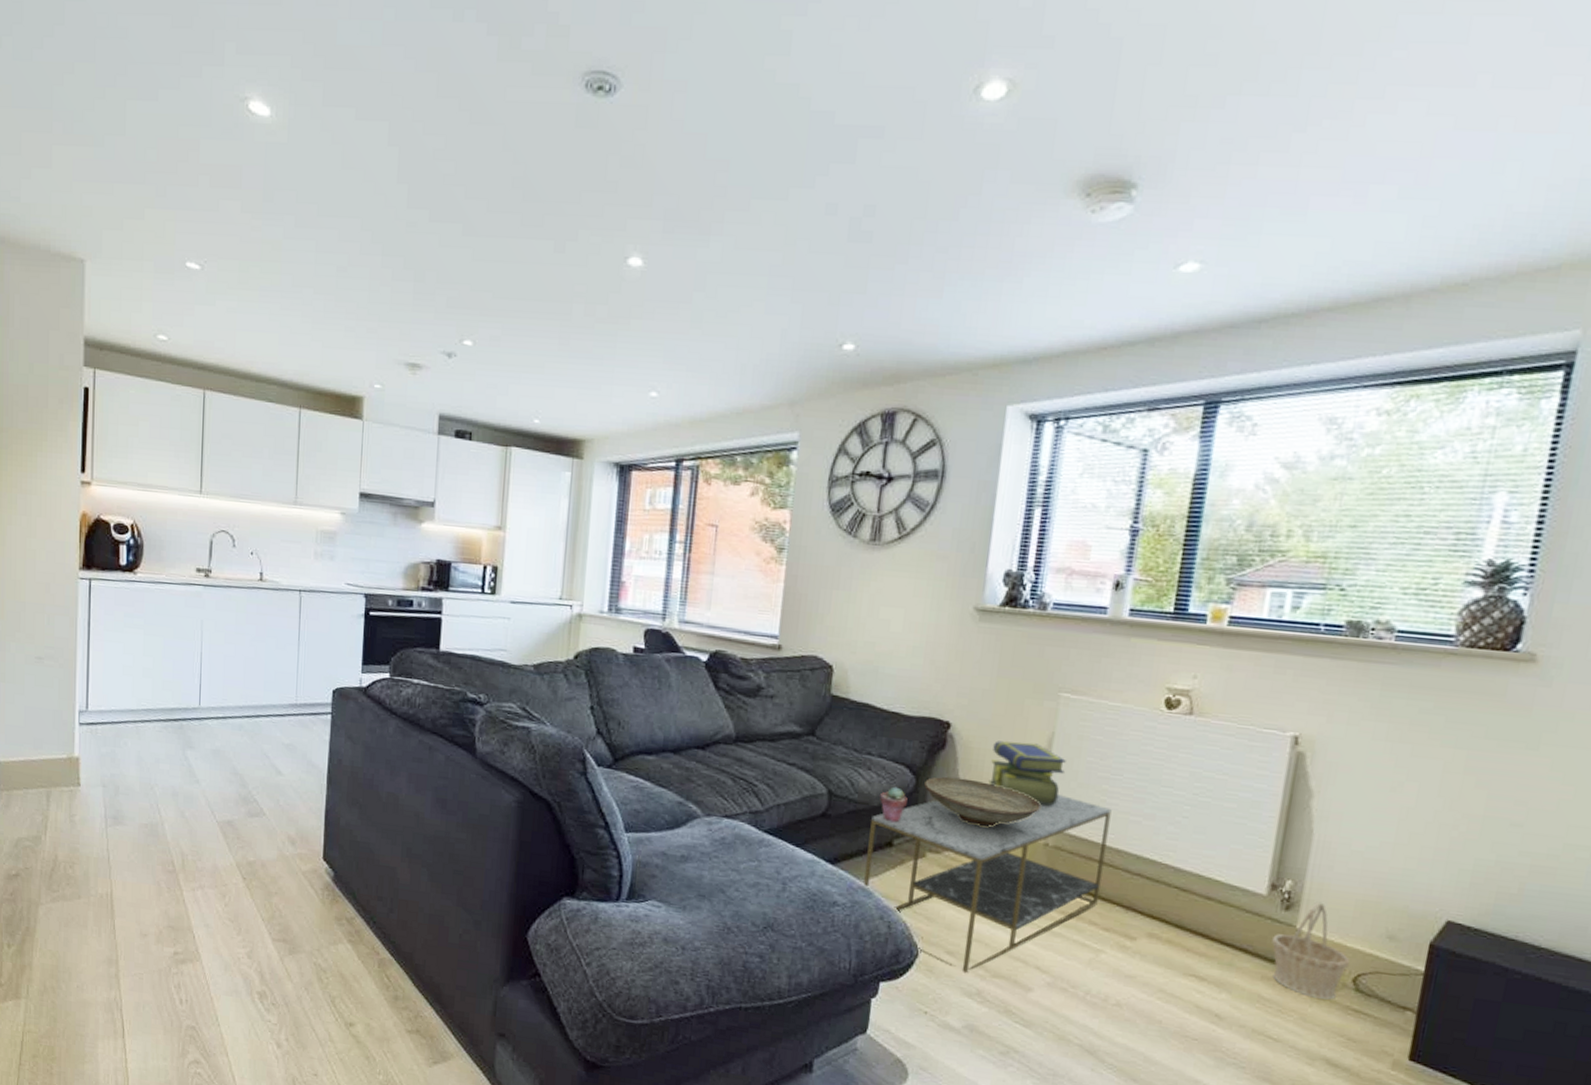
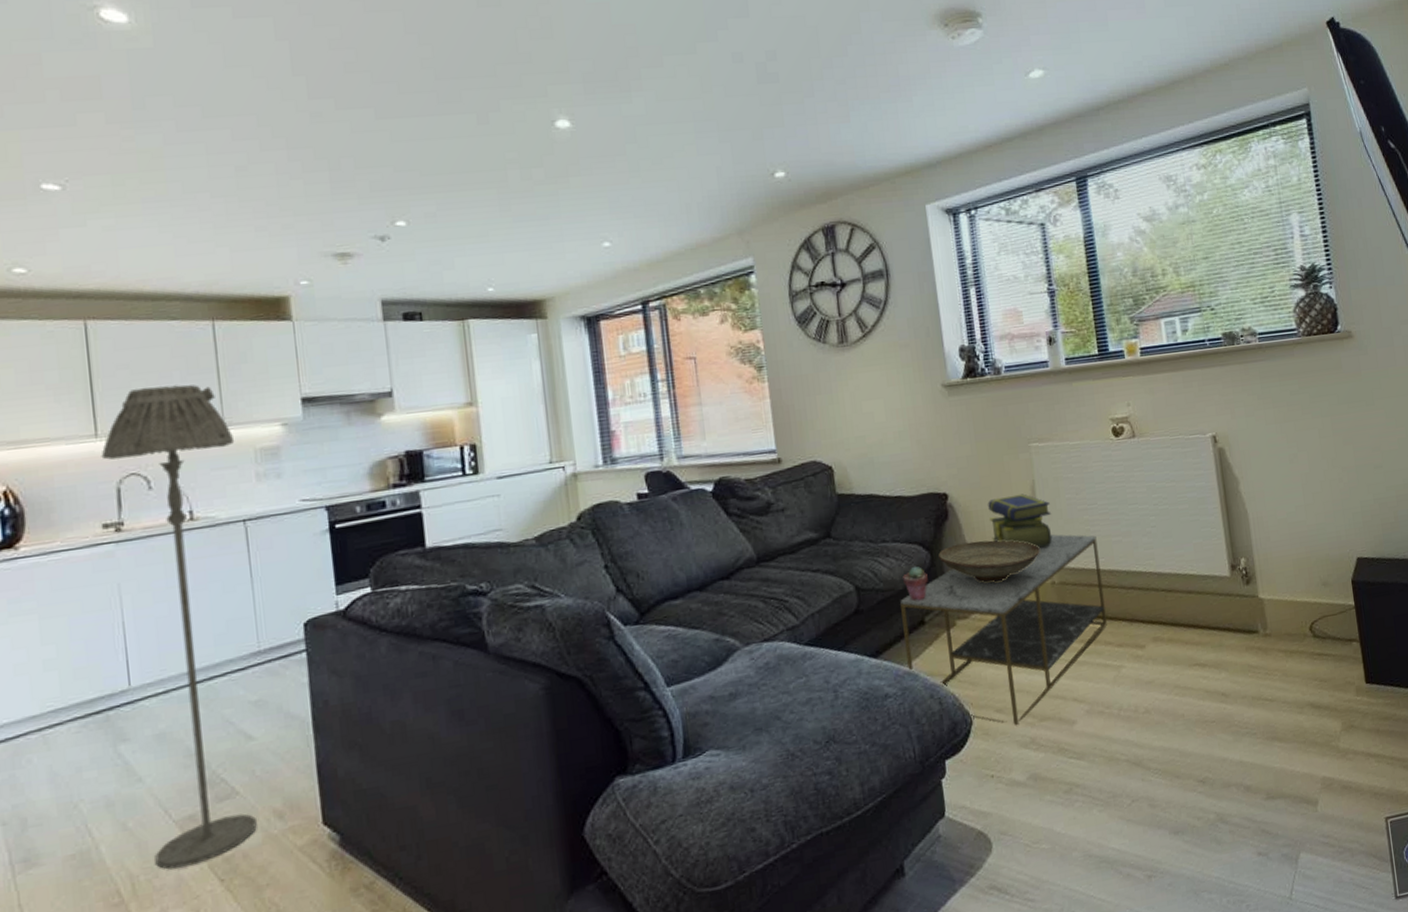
floor lamp: none [200,457,303,860] -> present [101,384,257,870]
basket: present [1272,901,1351,1000] -> none [1244,569,1304,654]

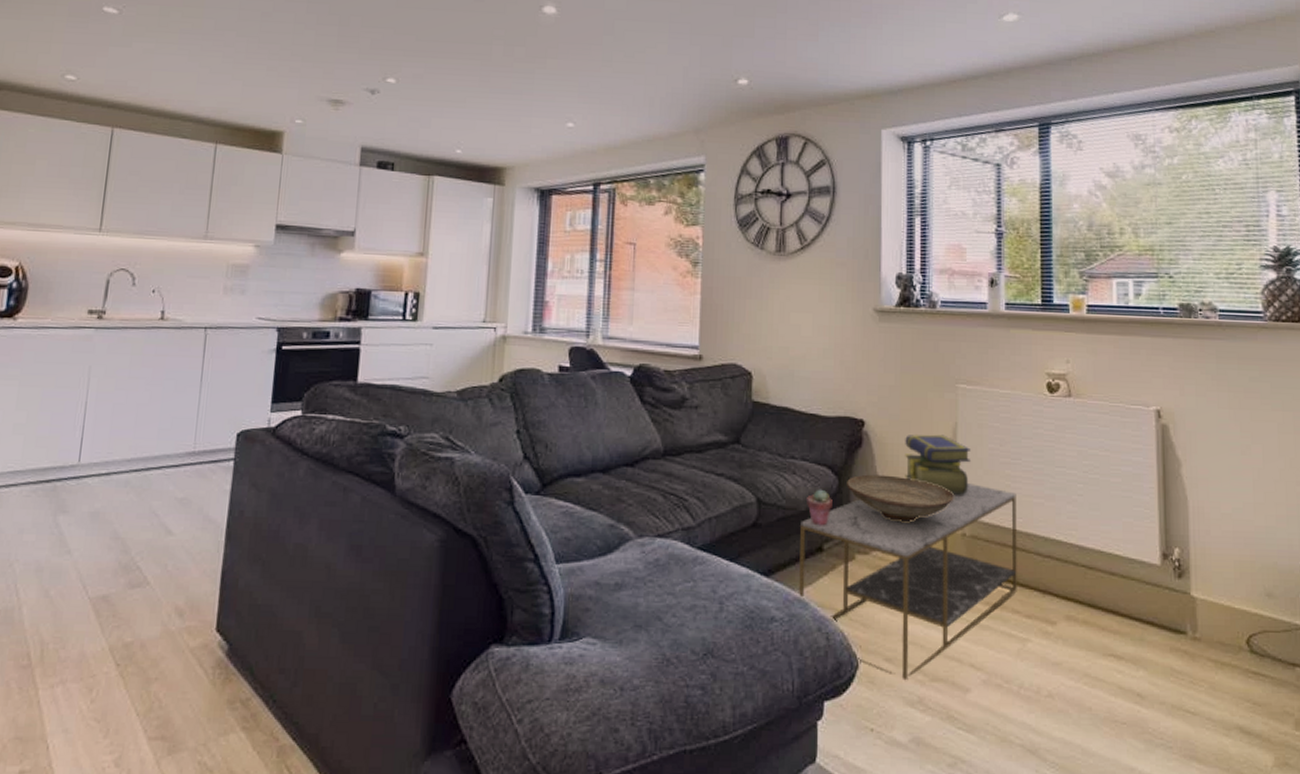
floor lamp: present [101,384,257,870] -> none [65,193,213,644]

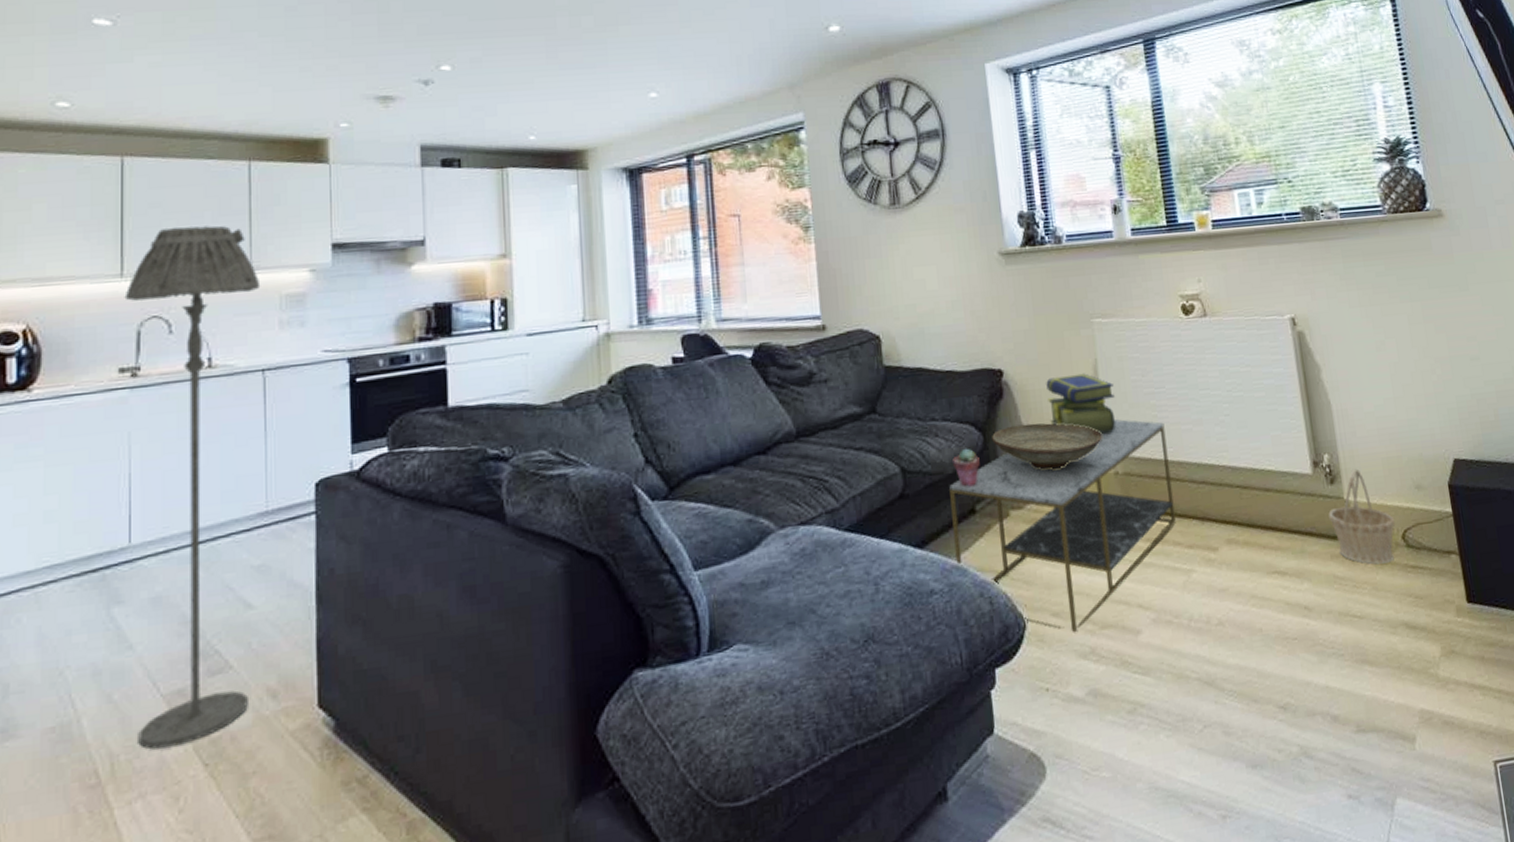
floor lamp: none [65,193,213,644] -> present [124,225,261,750]
basket: none [1173,566,1241,665] -> present [1328,468,1396,565]

